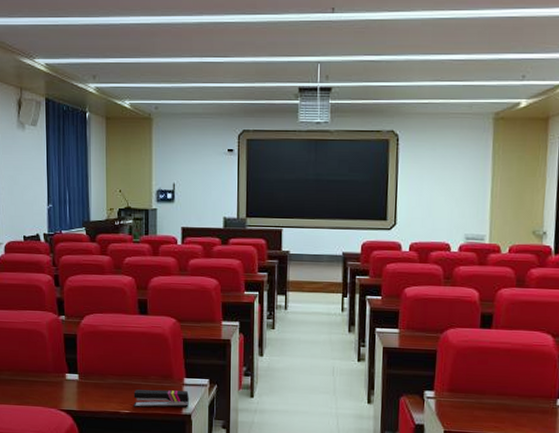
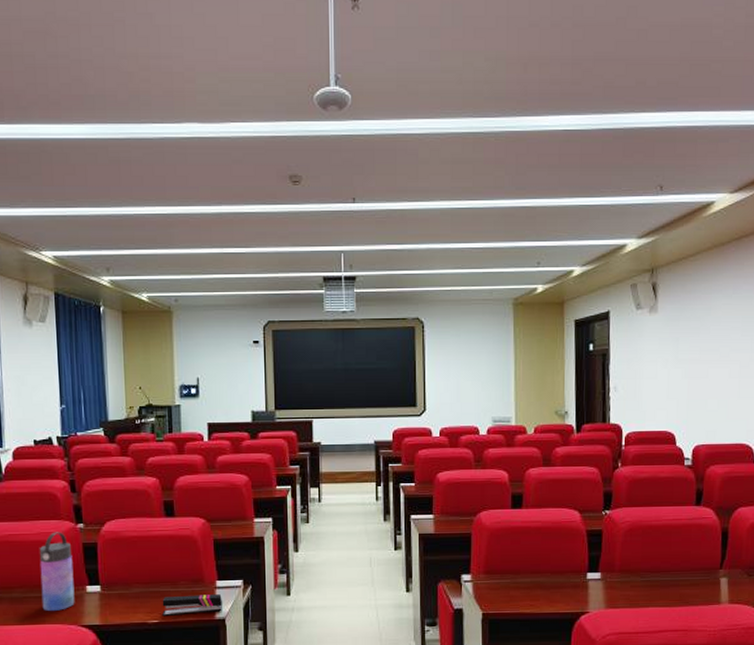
water bottle: none [25,322,56,394] -> present [39,532,75,611]

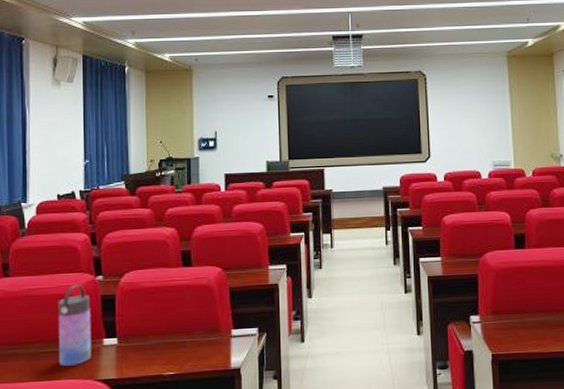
stapler: present [162,594,223,617] -> none [178,343,239,368]

